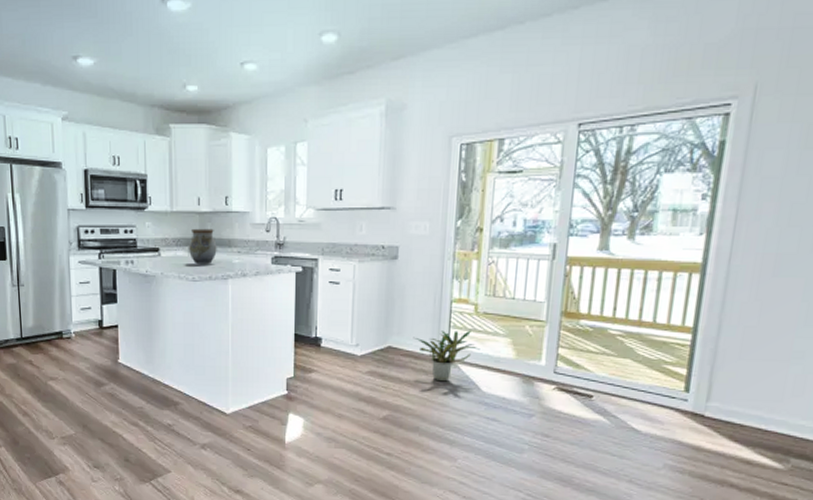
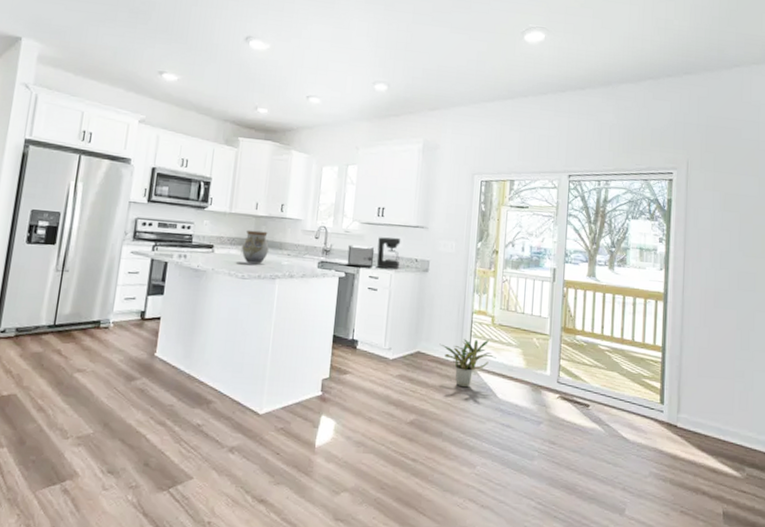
toaster: none [303,235,334,260] -> present [347,244,375,268]
coffee maker: none [337,222,364,259] -> present [376,237,401,269]

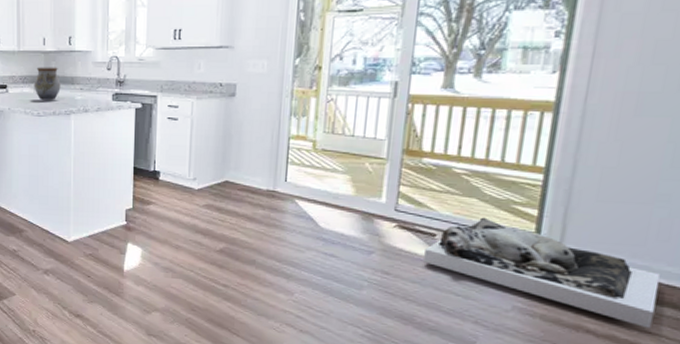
toaster: present [347,244,375,268] -> none [143,73,173,97]
coffee maker: present [376,237,401,269] -> none [175,61,202,96]
potted plant: present [439,339,496,388] -> none [250,166,318,217]
dog bed: none [581,389,746,488] -> present [423,217,660,328]

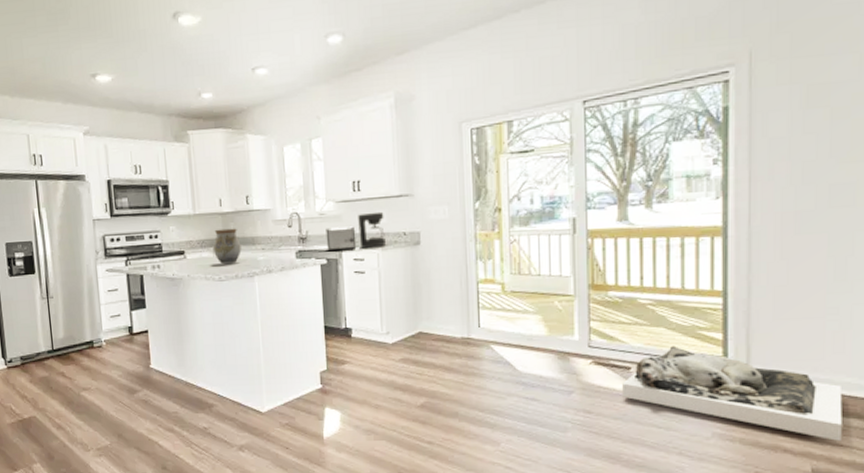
toaster: none [143,73,173,97] -> present [326,226,357,252]
coffee maker: none [175,61,202,96] -> present [358,211,386,248]

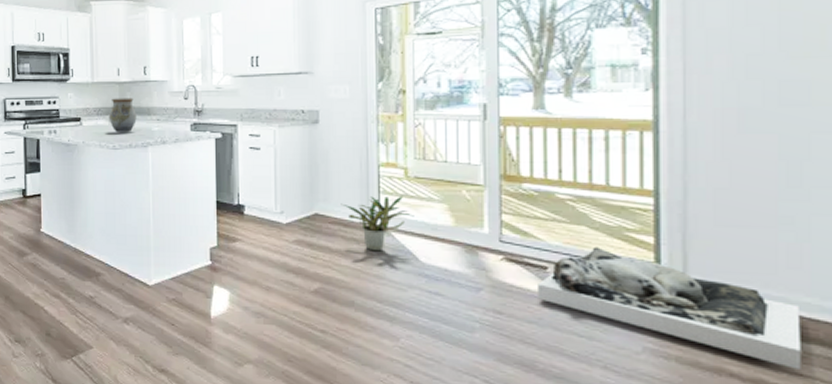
toaster: present [326,226,357,252] -> none [222,101,253,126]
coffee maker: present [358,211,386,248] -> none [255,88,283,124]
potted plant: none [443,309,511,364] -> present [341,195,414,252]

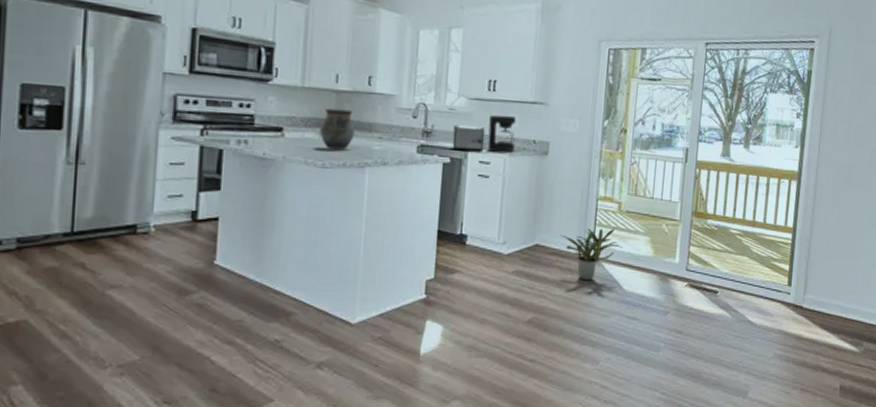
toaster: none [222,101,253,126] -> present [452,124,486,152]
coffee maker: none [255,88,283,124] -> present [487,115,517,152]
dog bed: present [538,246,801,369] -> none [709,273,865,362]

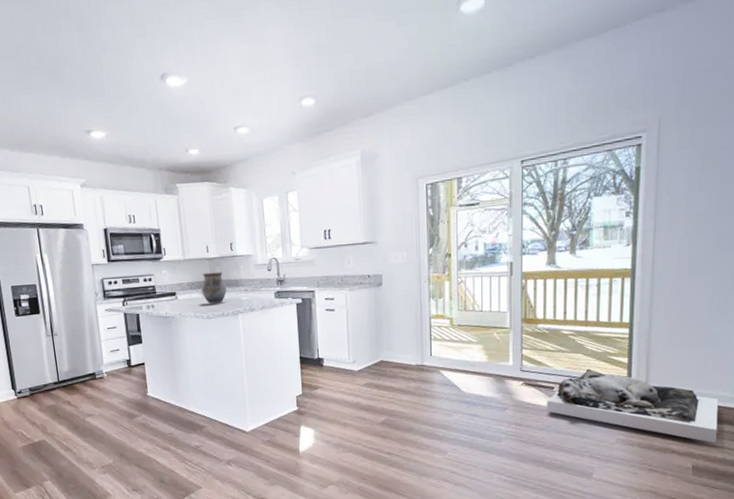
toaster: present [452,124,486,152] -> none [301,270,328,292]
coffee maker: present [487,115,517,152] -> none [329,257,353,289]
potted plant: present [560,228,623,281] -> none [401,341,458,387]
dog bed: none [709,273,865,362] -> present [547,368,719,443]

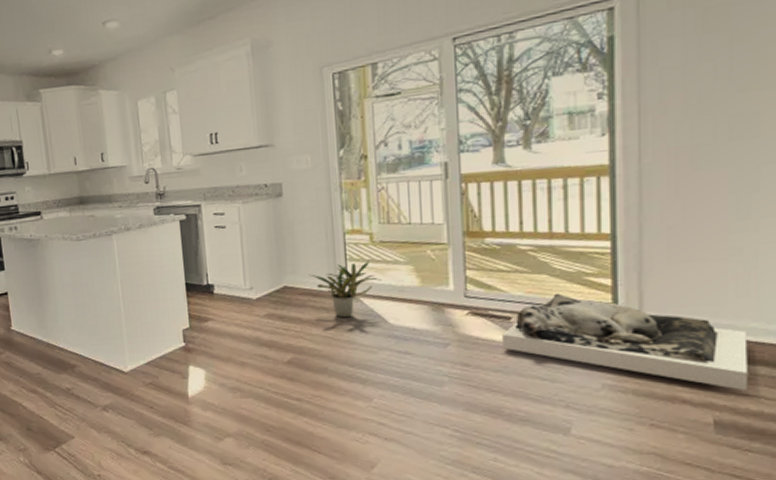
vase: present [201,272,227,304] -> none [69,186,98,224]
potted plant: none [401,341,458,387] -> present [309,261,381,318]

